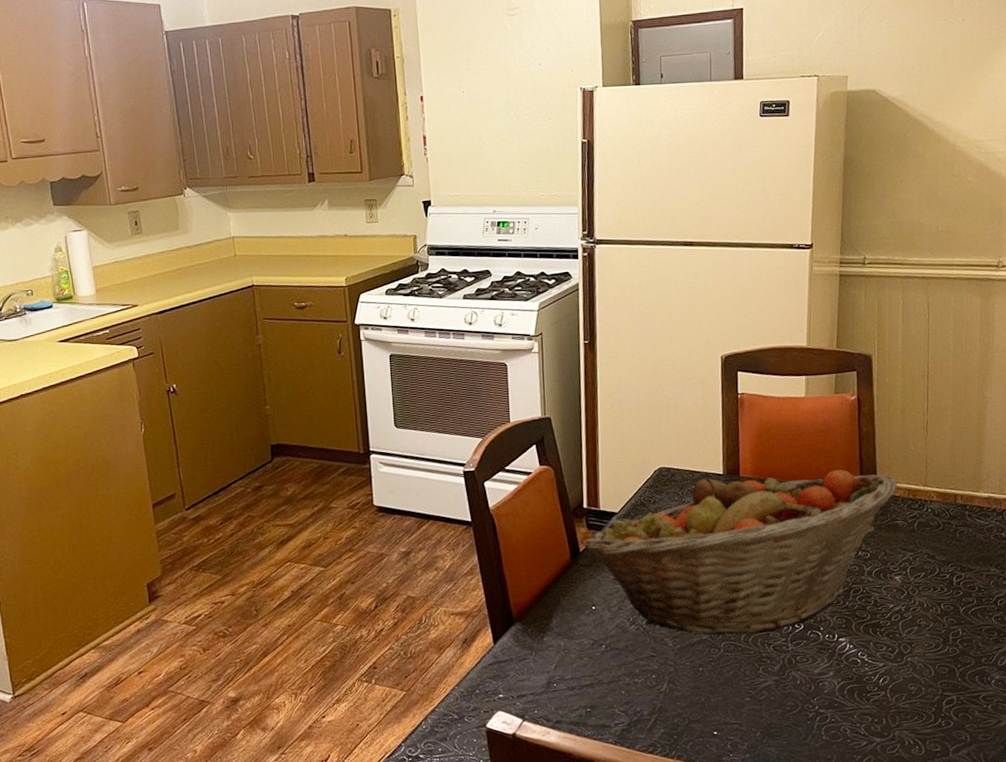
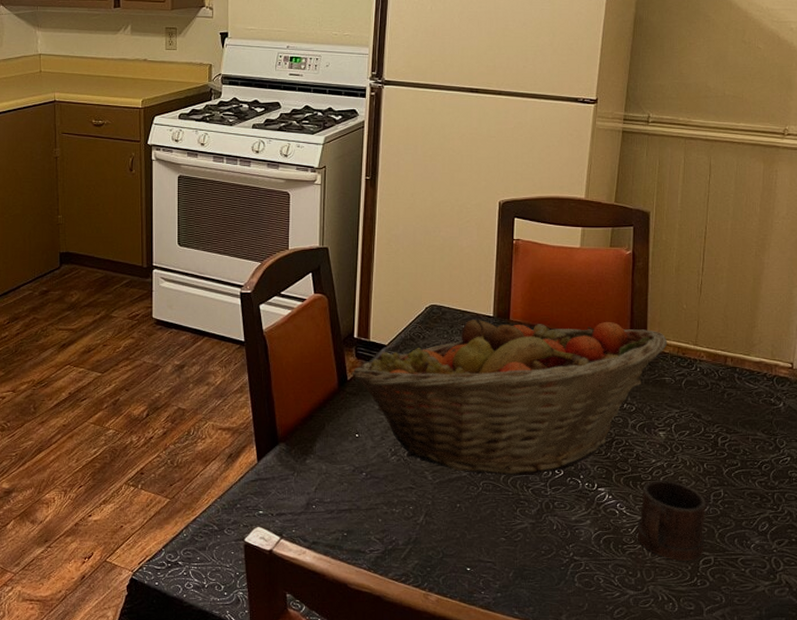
mug: none [879,624,946,704] -> present [637,480,706,561]

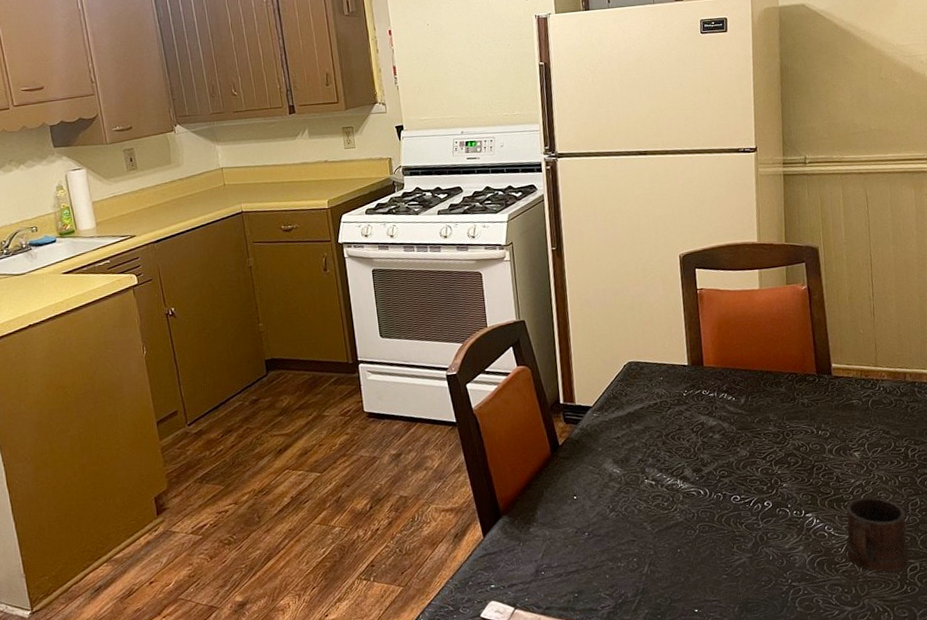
fruit basket: present [351,319,668,476] -> none [561,354,851,518]

